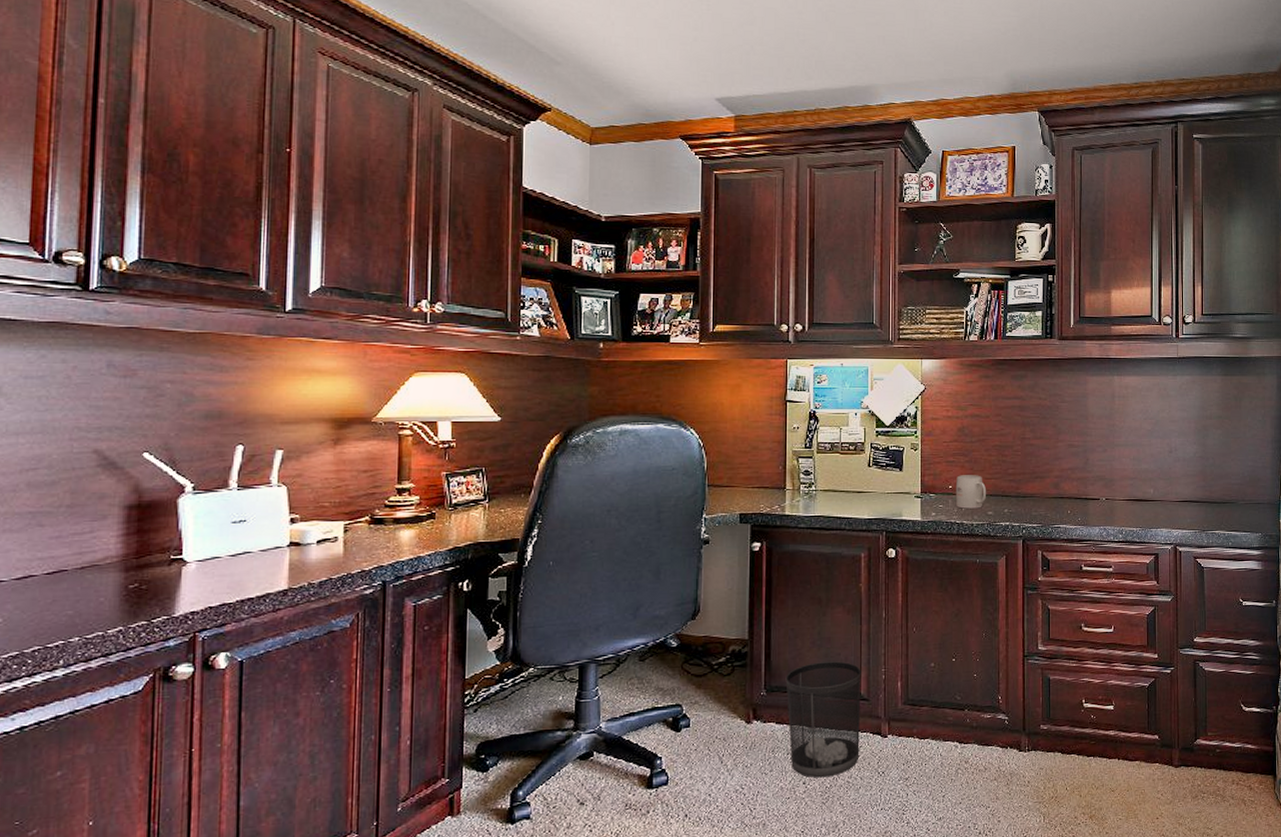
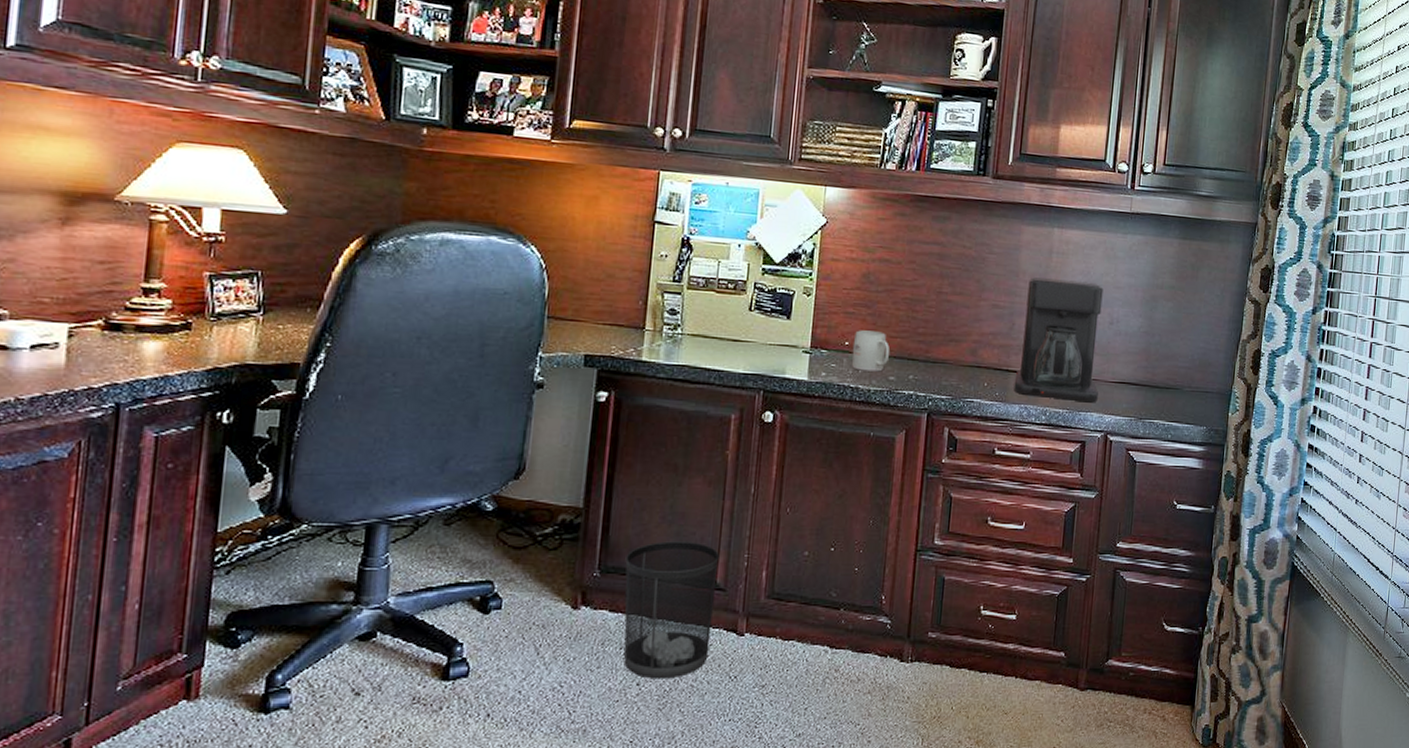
coffee maker: none [1093,419,1165,521] -> present [1013,277,1104,403]

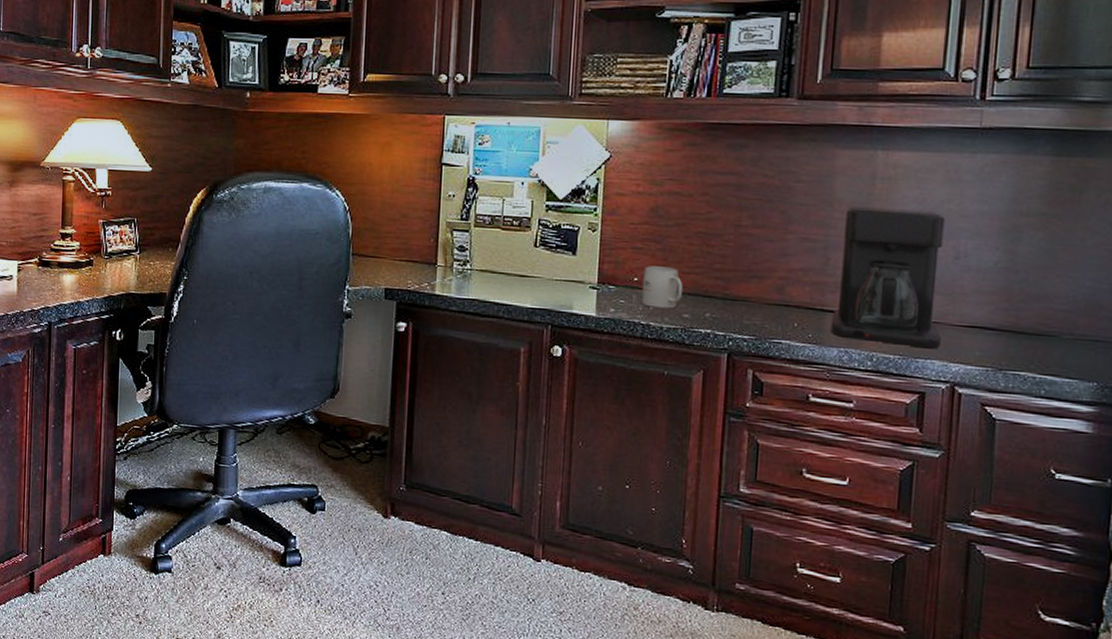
waste bin: present [624,541,720,679] -> none [427,464,514,593]

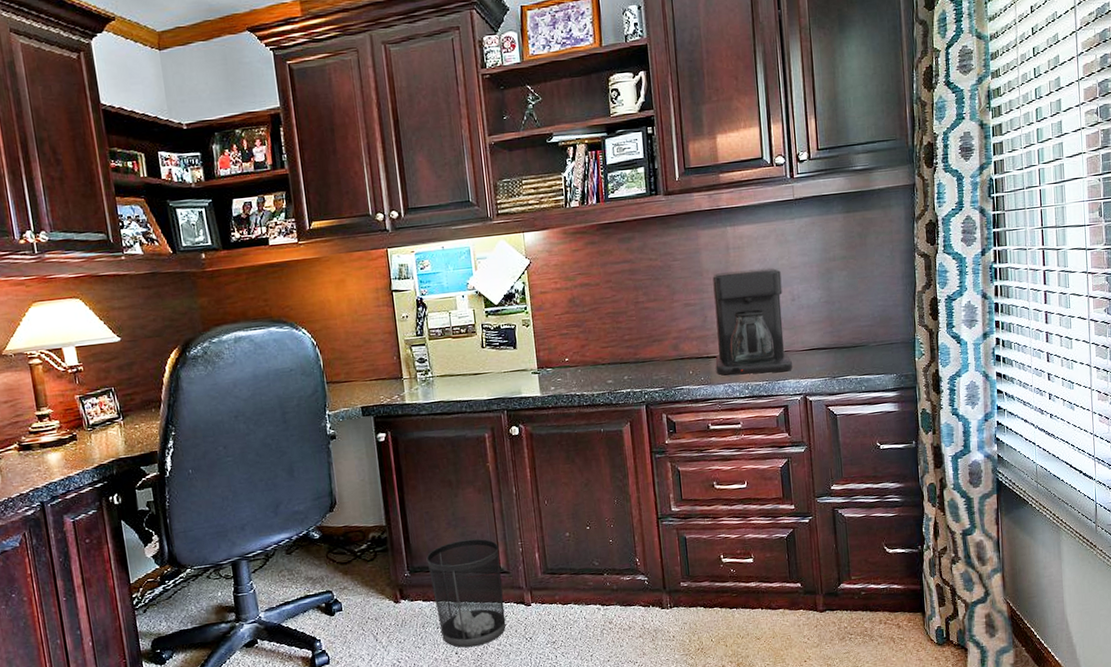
waste bin: none [427,464,514,593] -> present [426,538,506,648]
mug: present [641,265,684,309] -> none [571,344,605,380]

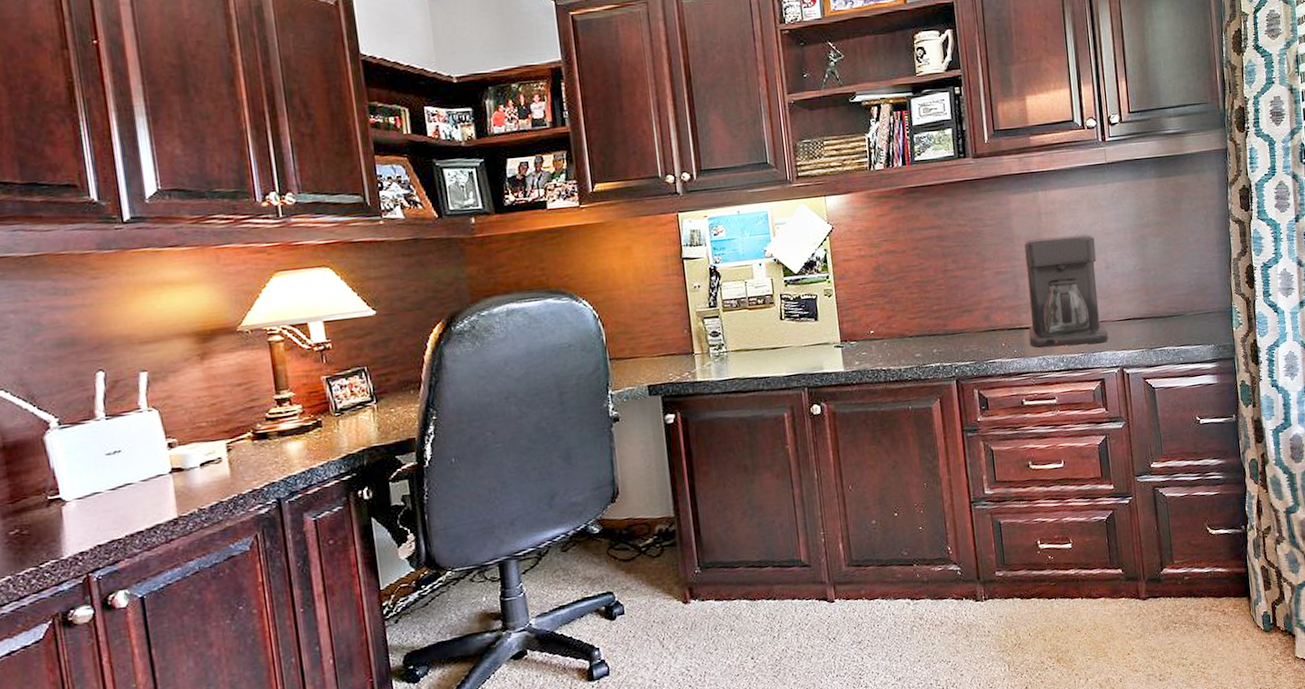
waste bin: present [426,538,506,648] -> none [719,529,808,652]

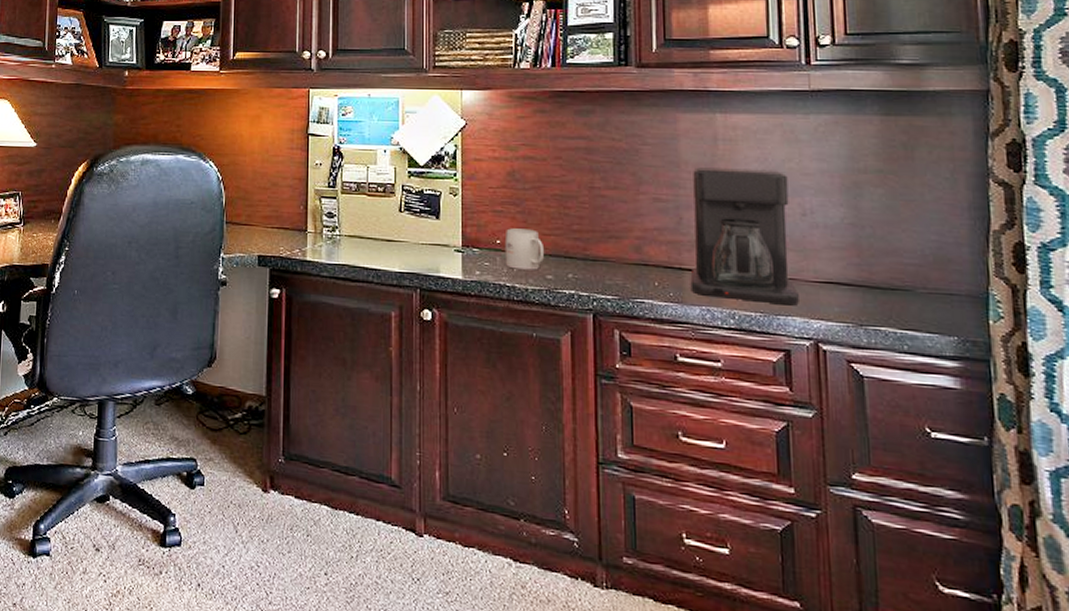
mug: none [877,315,913,354] -> present [504,228,545,270]

